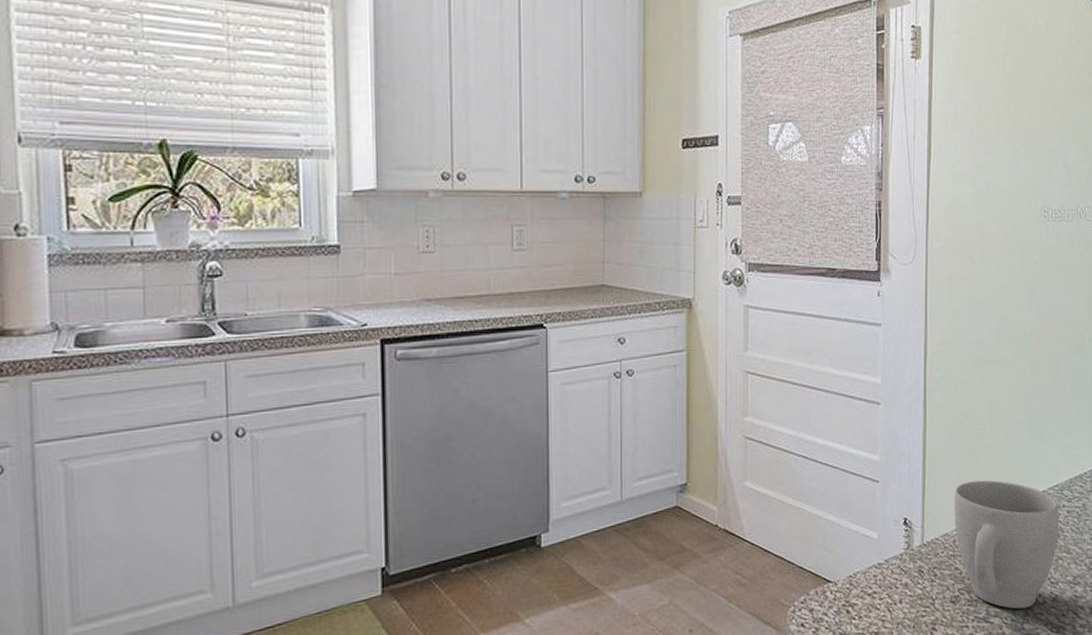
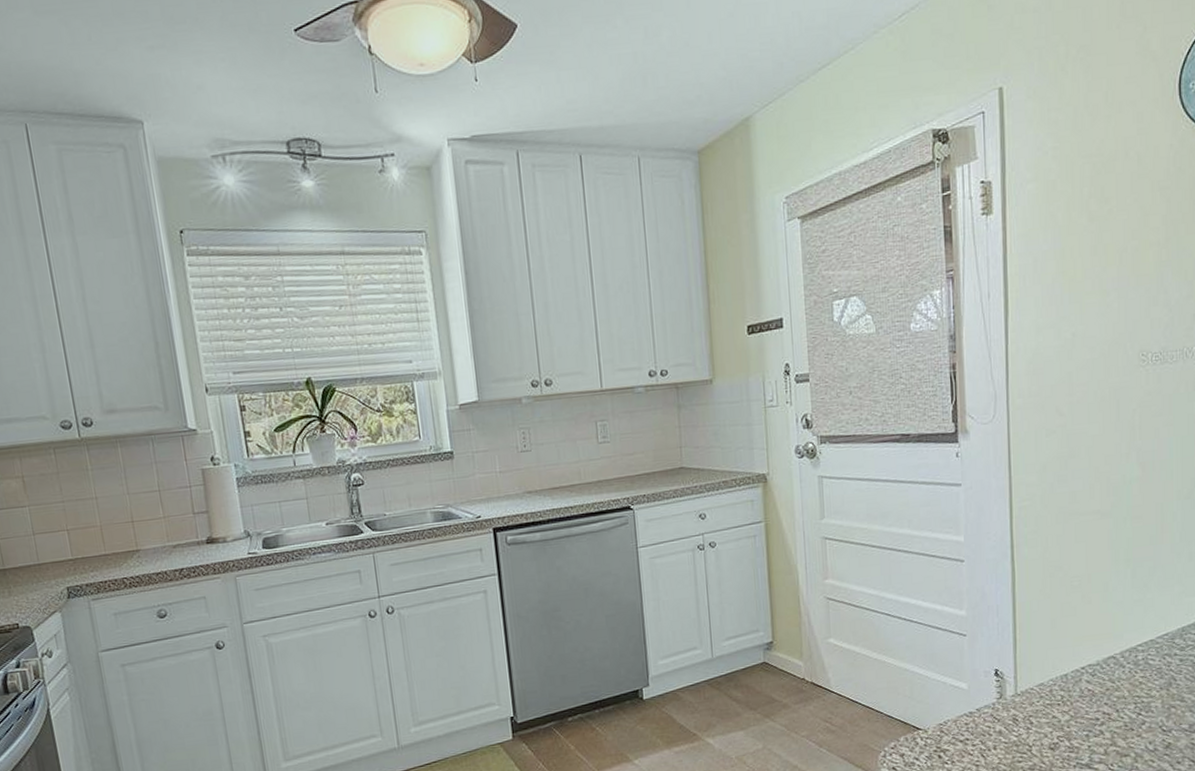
mug: present [954,480,1059,609] -> none [1049,631,1170,756]

